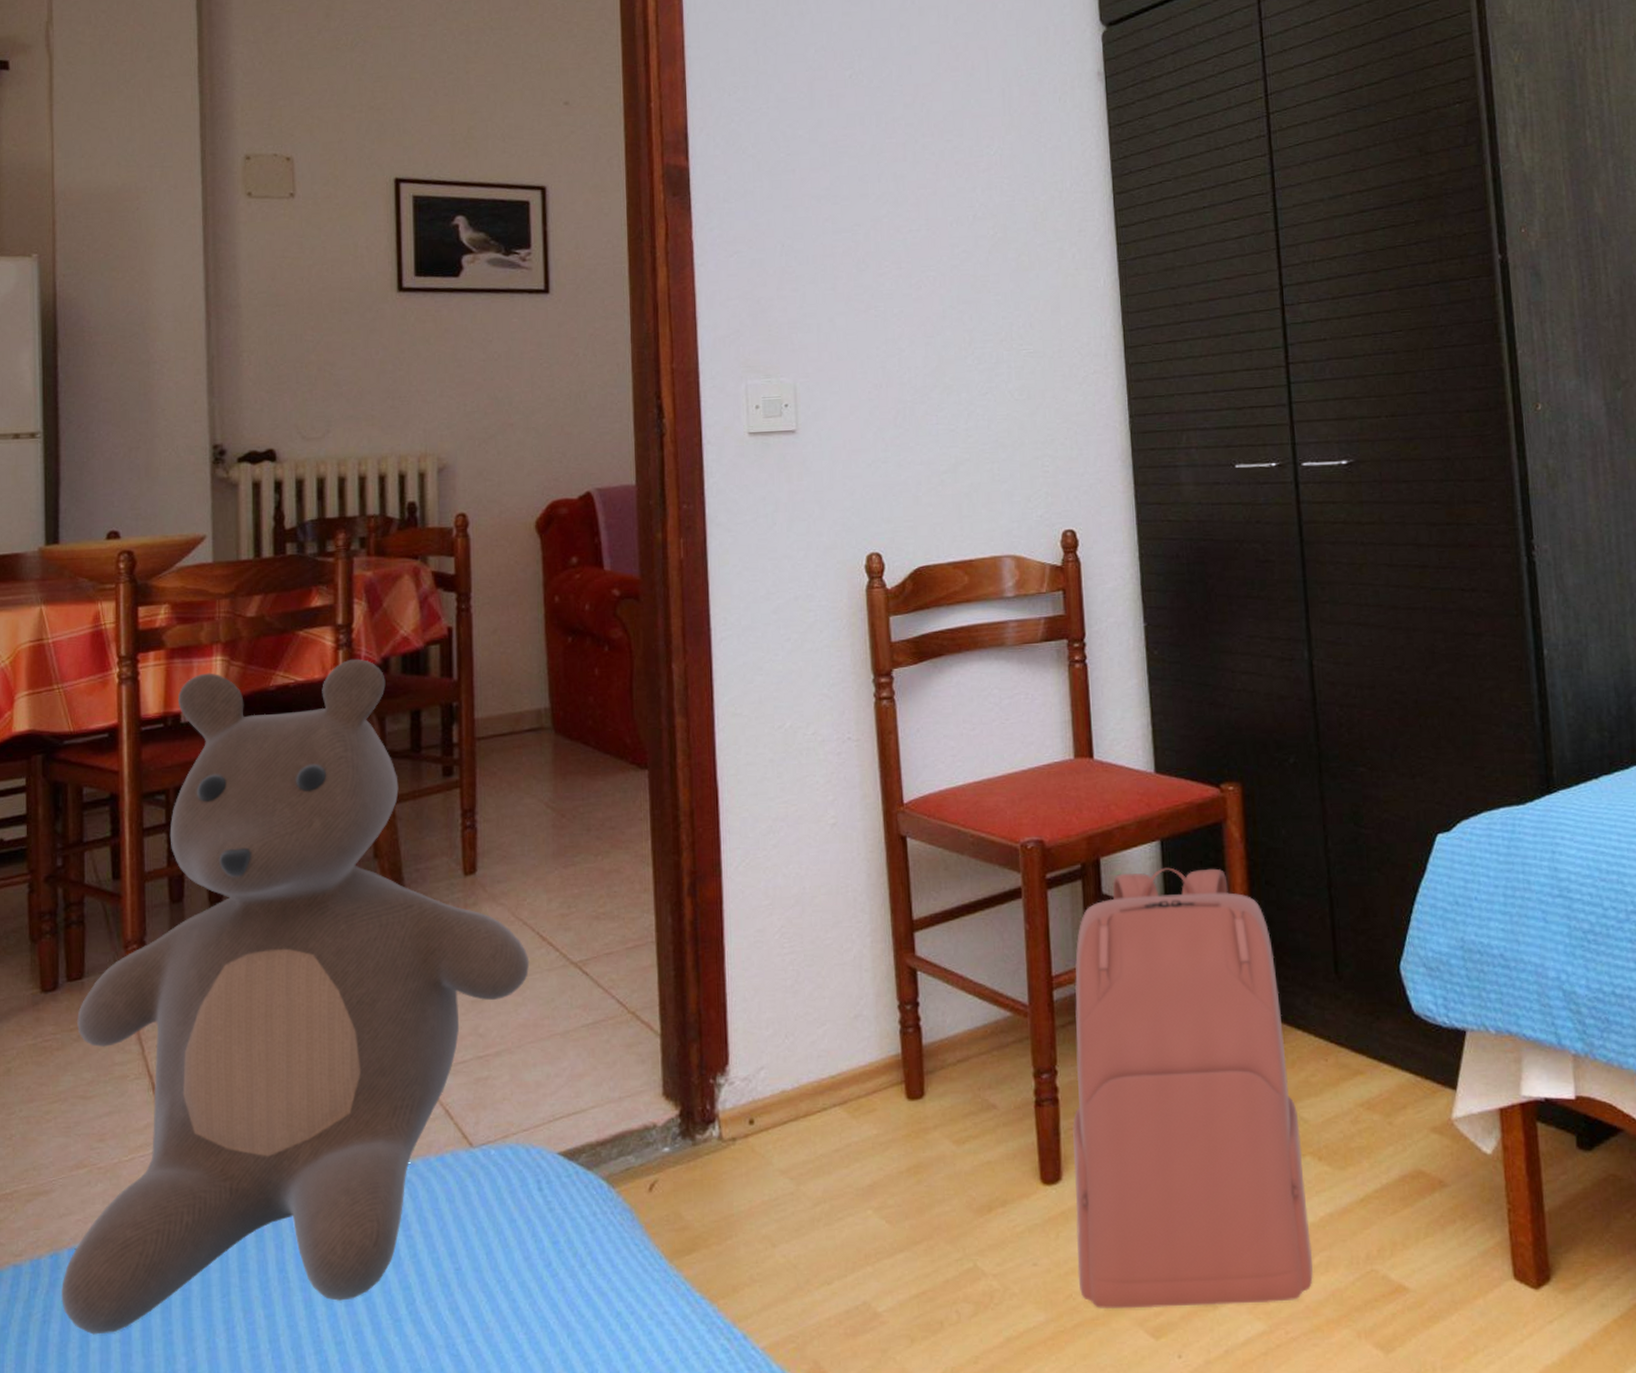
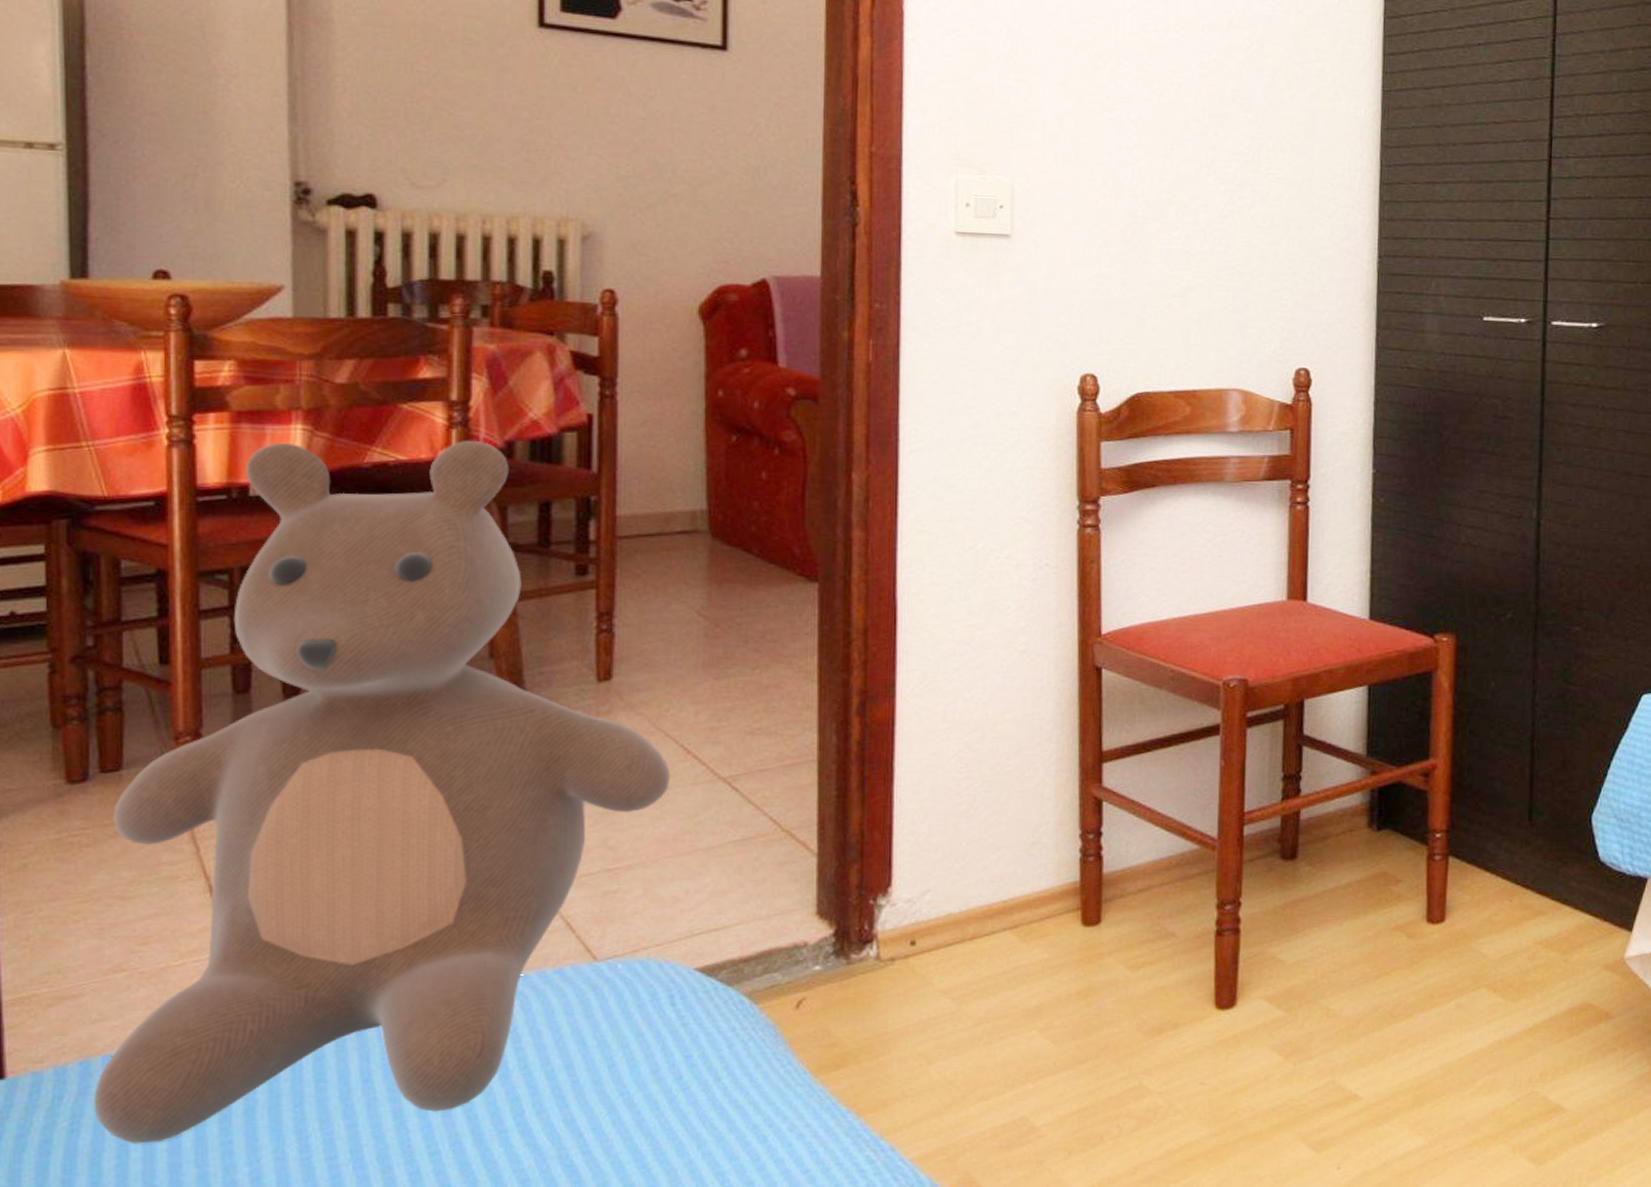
backpack: present [1073,867,1313,1310] -> none [1244,712,1478,1125]

